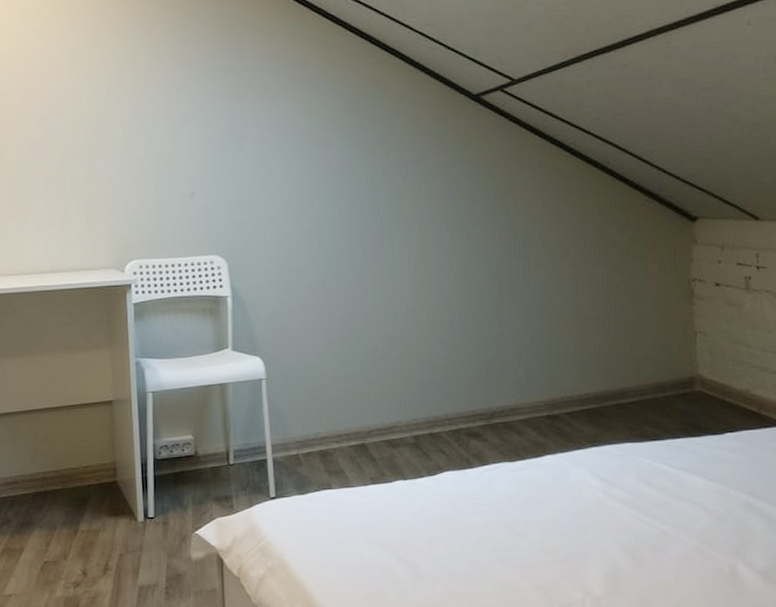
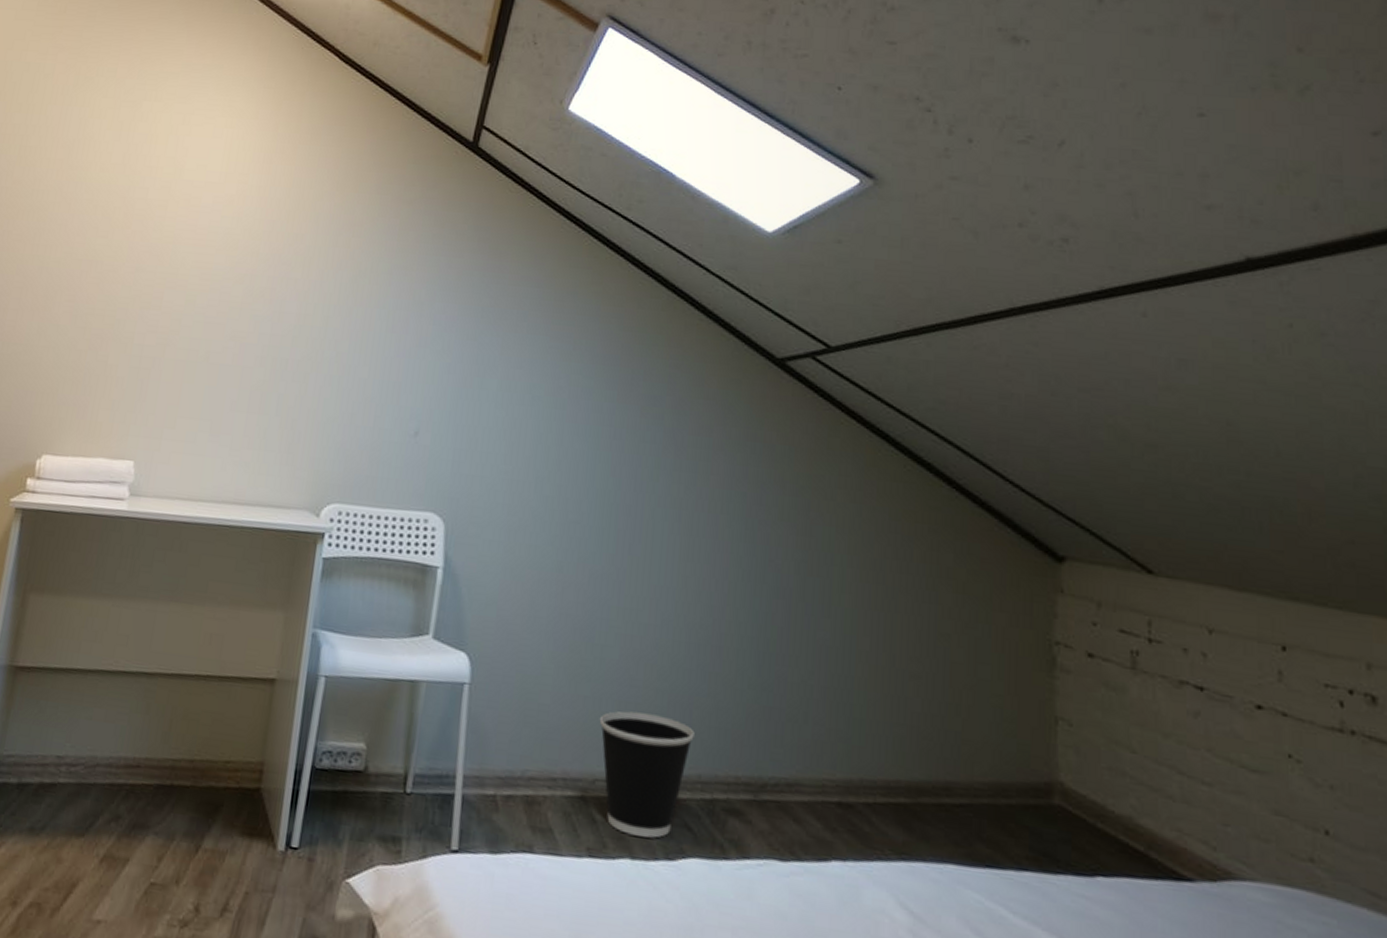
wastebasket: none [368,378,440,464] -> present [599,711,695,838]

